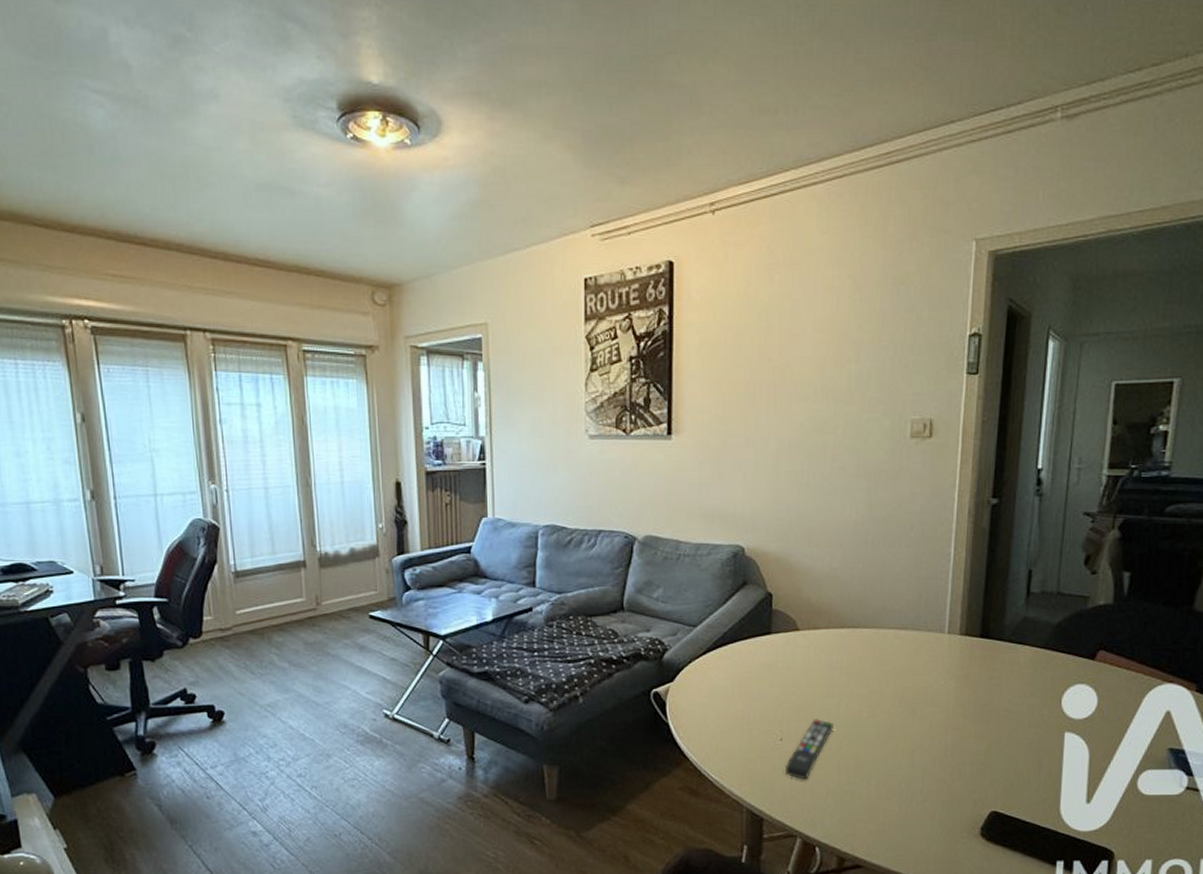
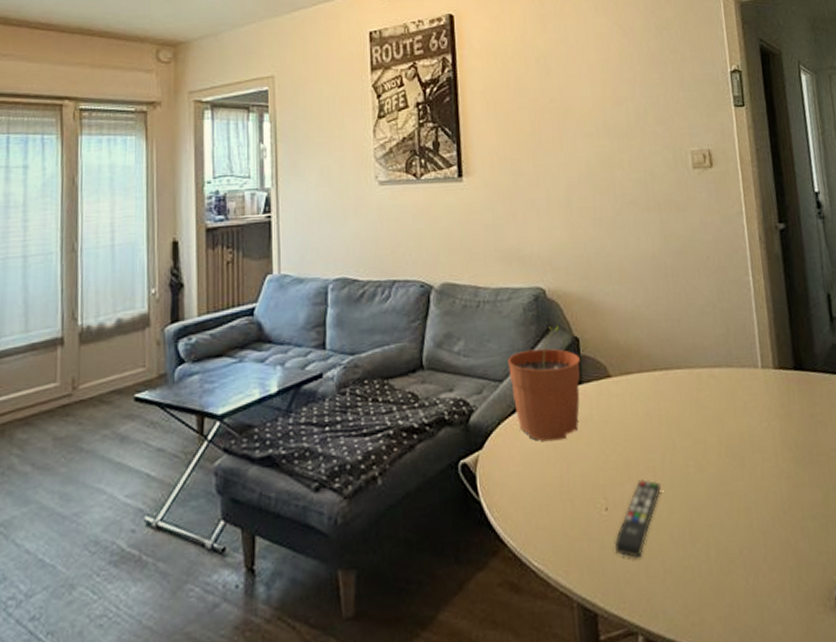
plant pot: none [703,581,771,681] -> present [508,325,580,442]

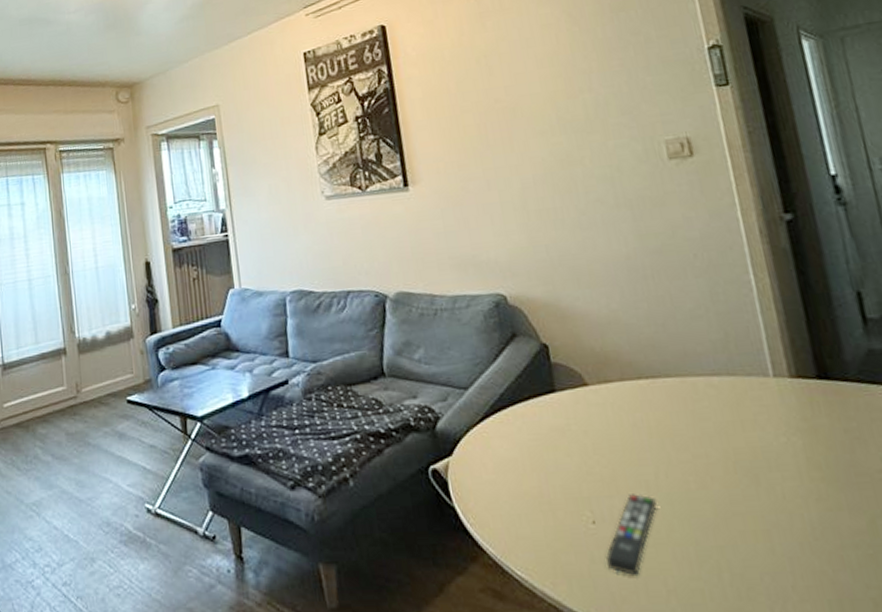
plant pot: present [508,325,580,442] -> none [471,332,555,450]

